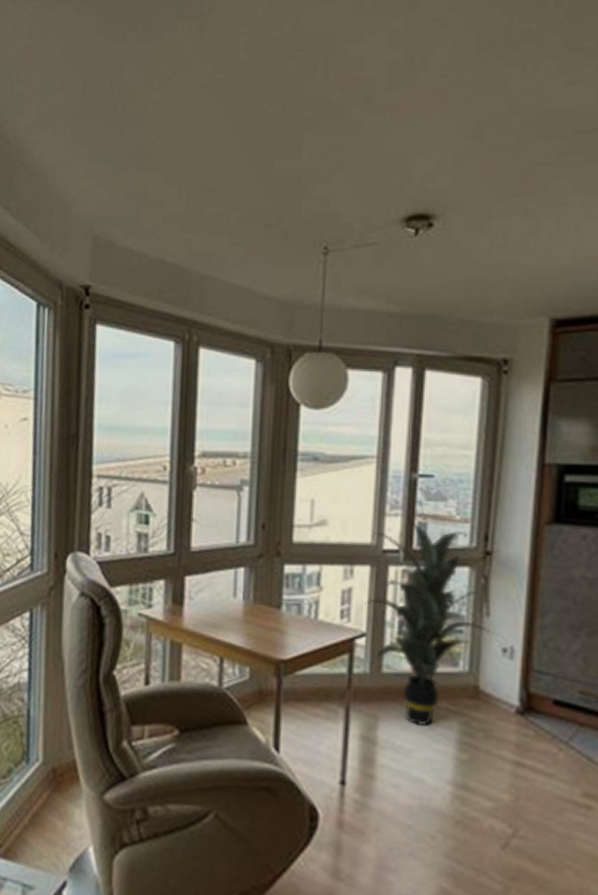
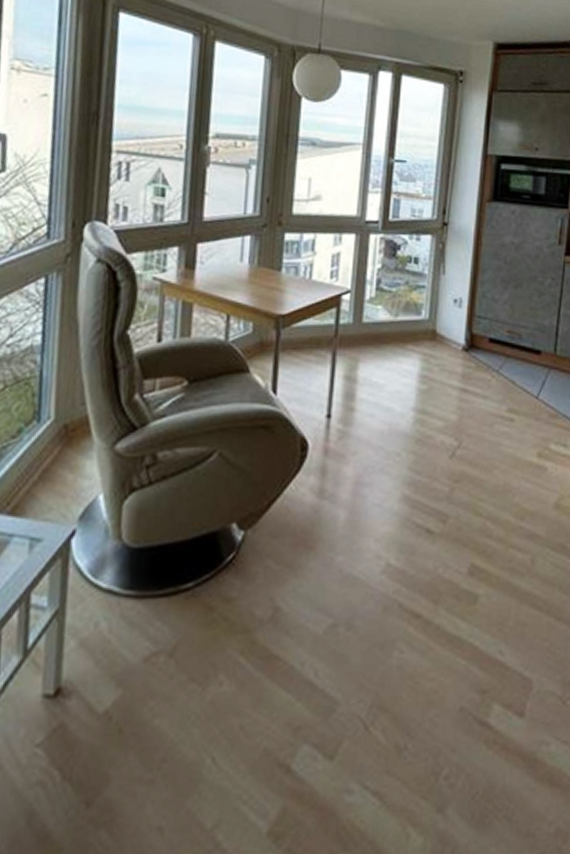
indoor plant: present [364,521,494,726] -> none [350,197,448,364]

